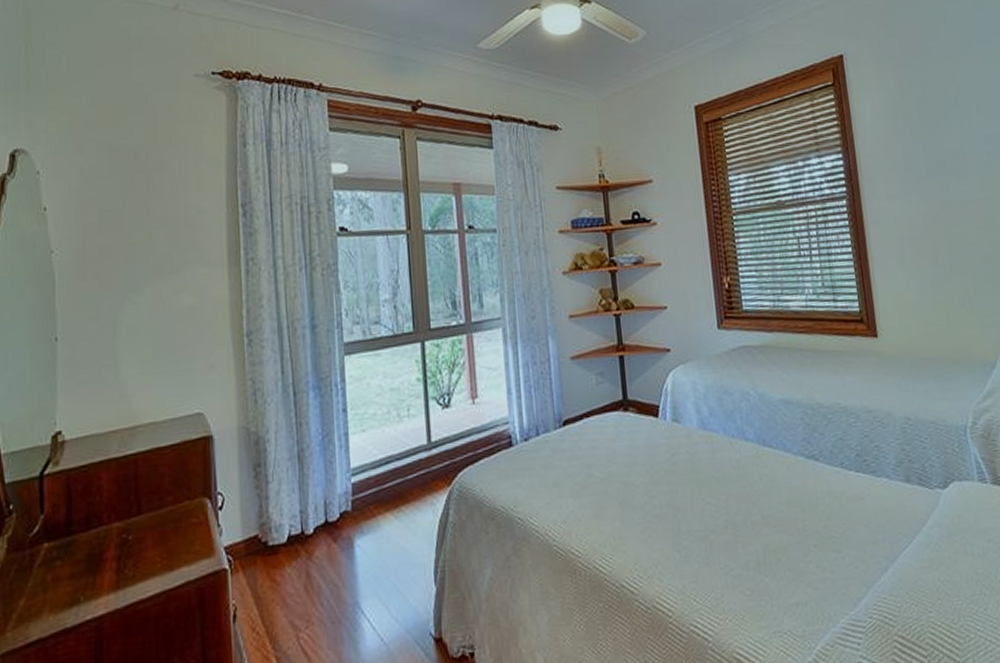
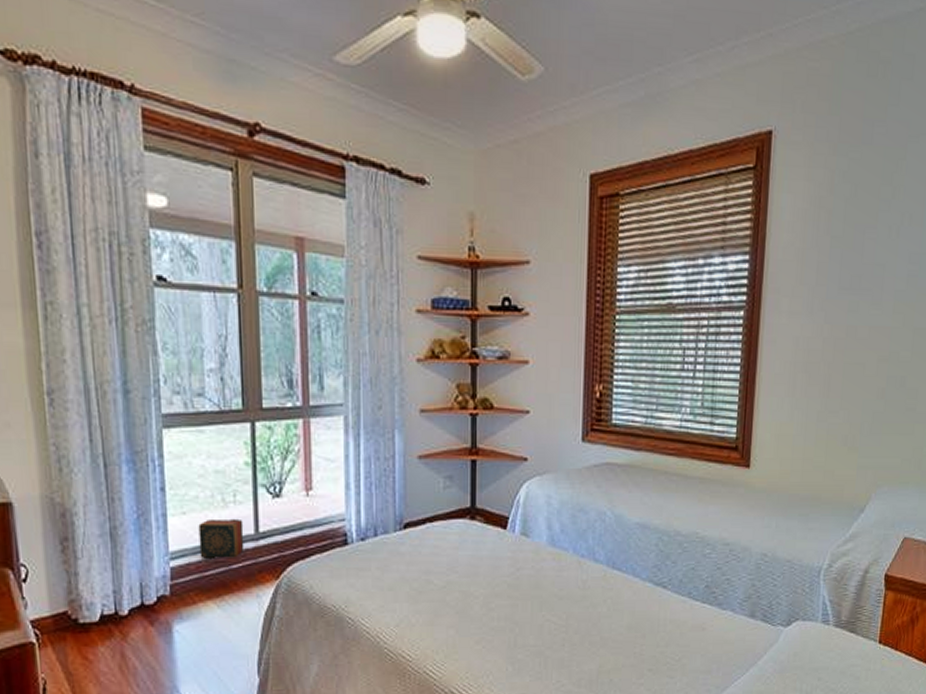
decorative box: none [376,431,419,472] -> present [198,518,245,558]

